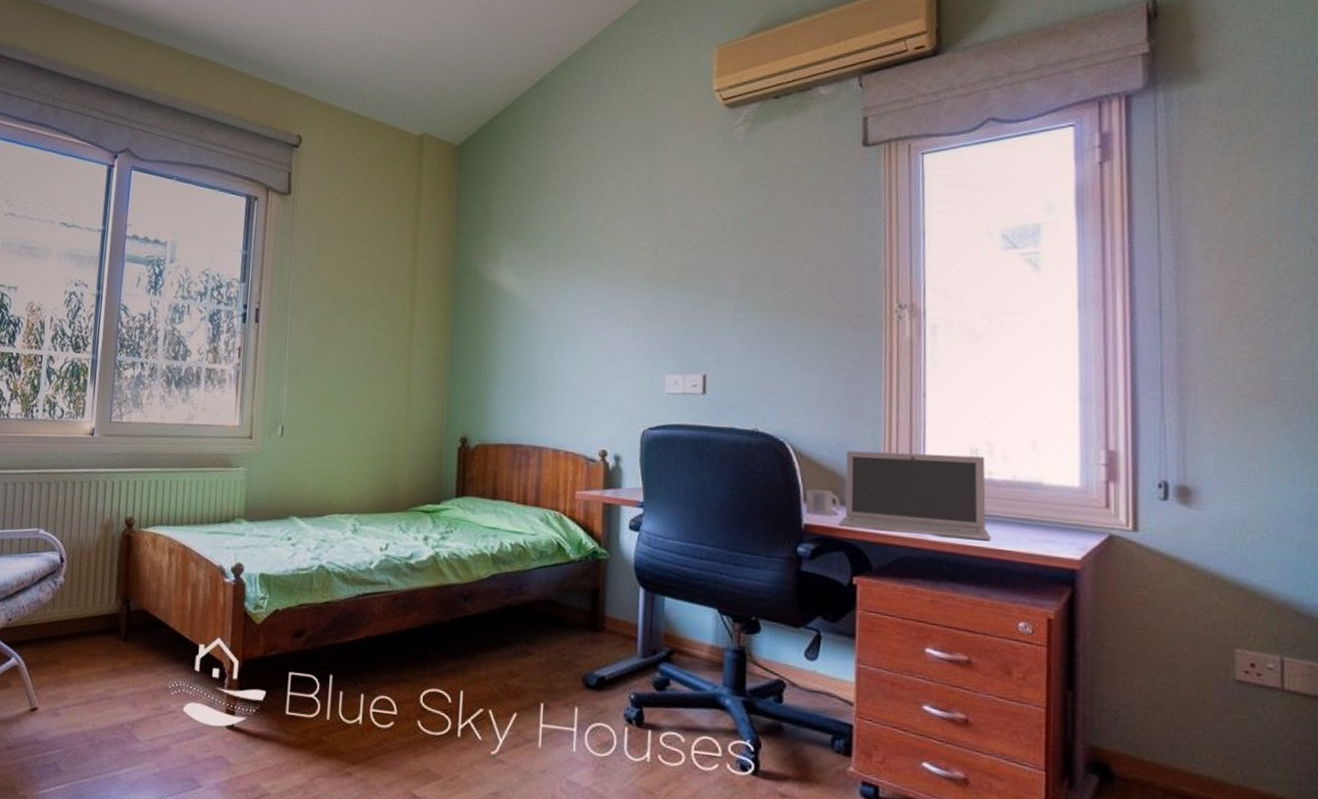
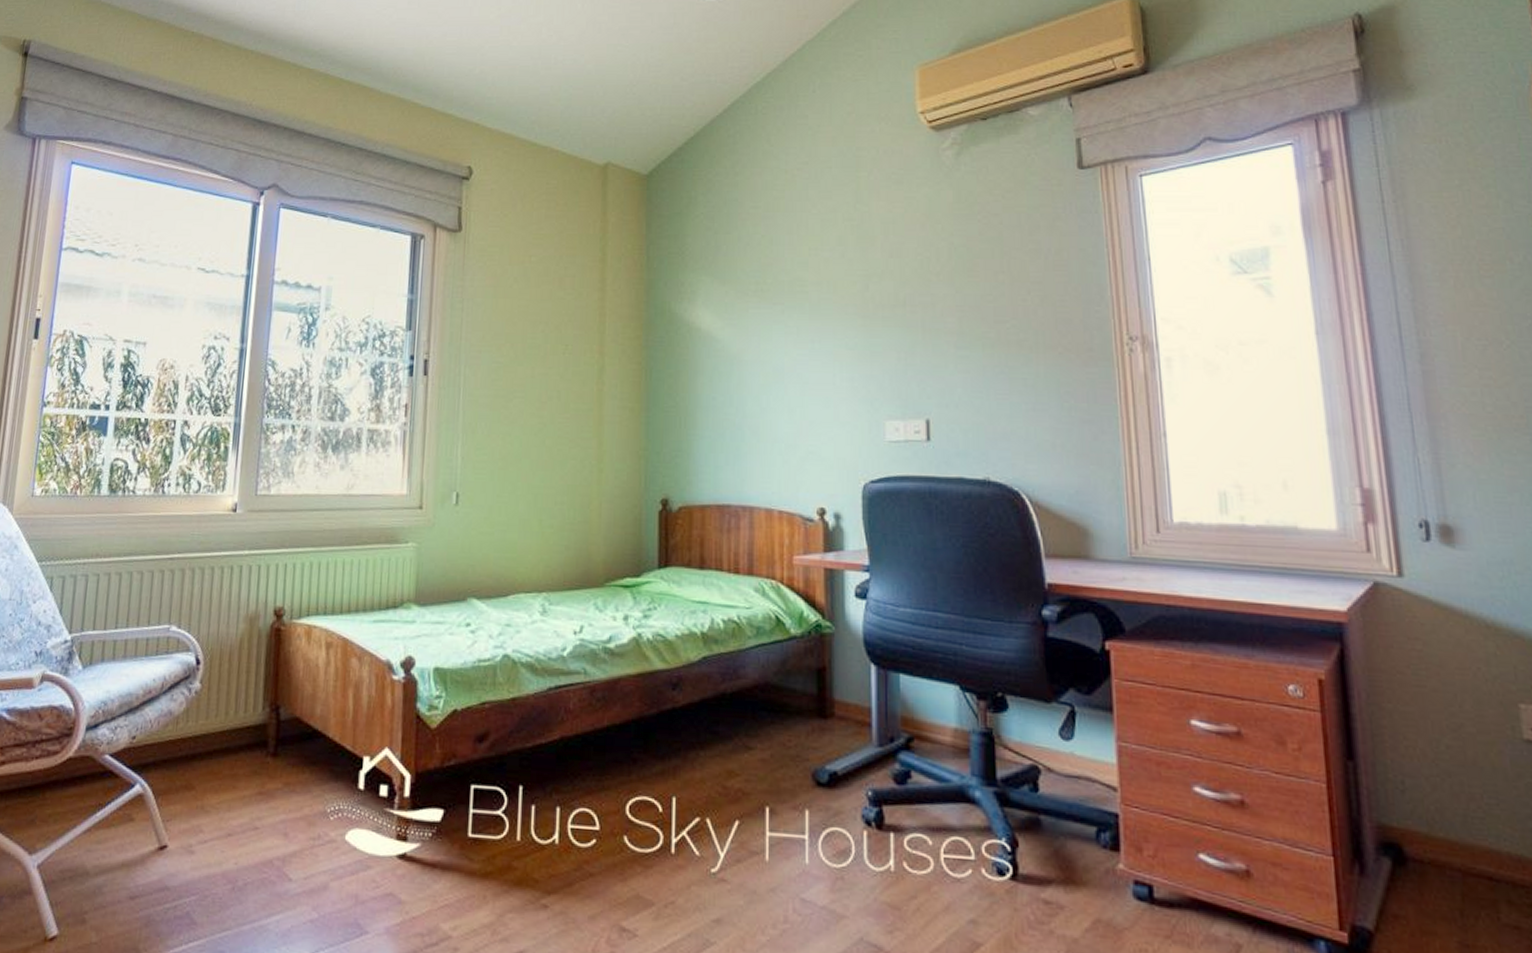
mug: present [805,488,840,516] -> none [1046,542,1085,574]
laptop: present [838,450,990,541] -> none [1084,498,1249,594]

